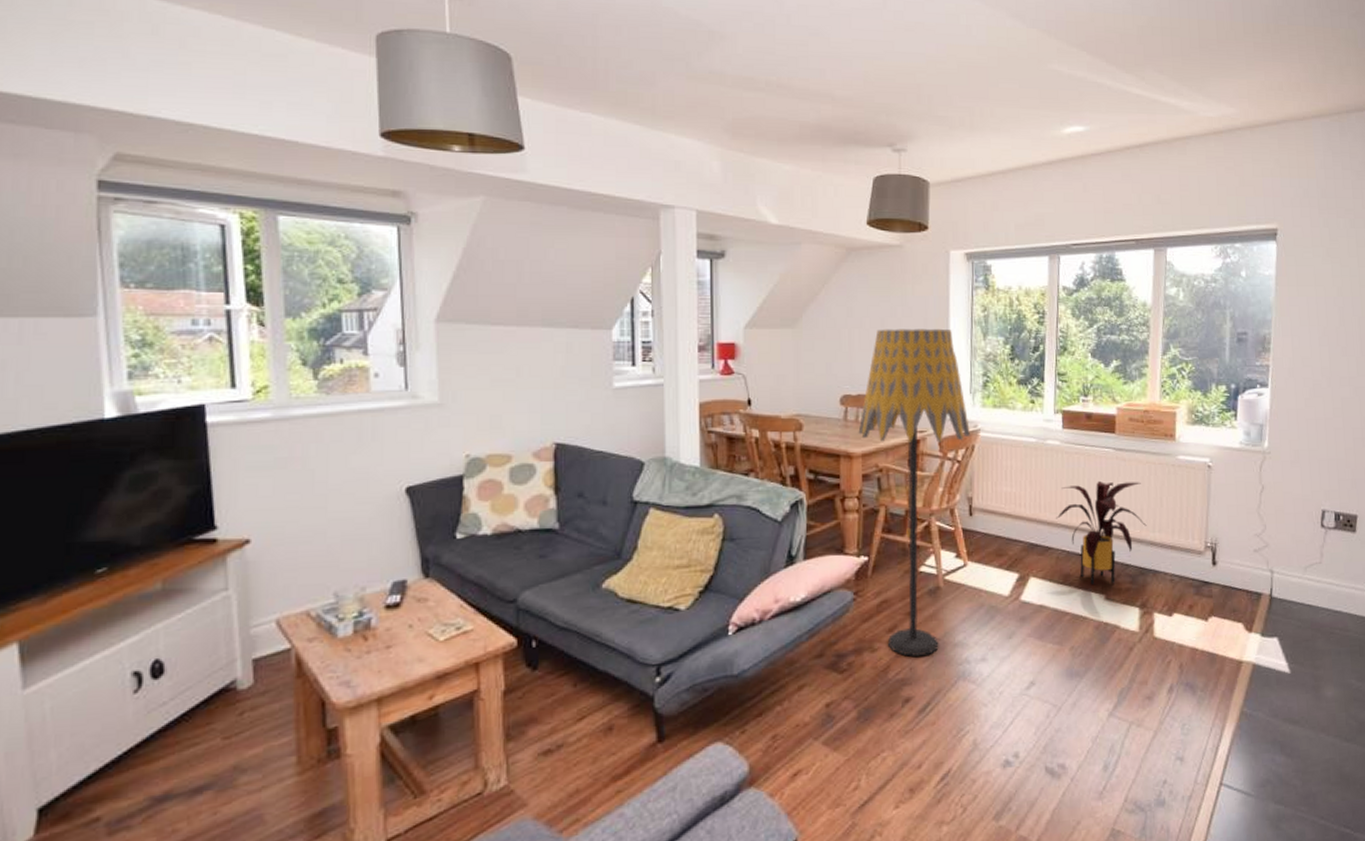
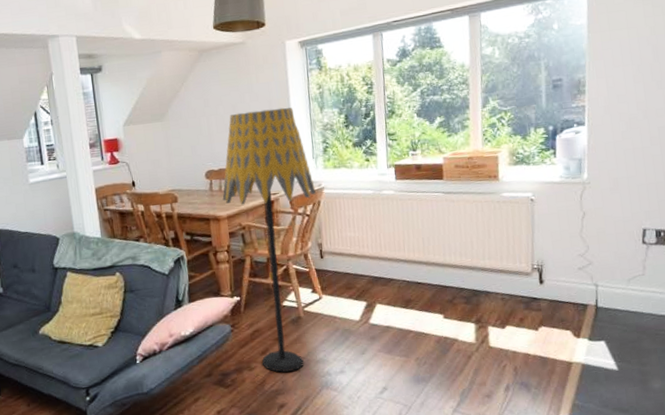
house plant: present [1056,480,1147,584] -> none [395,218,477,307]

